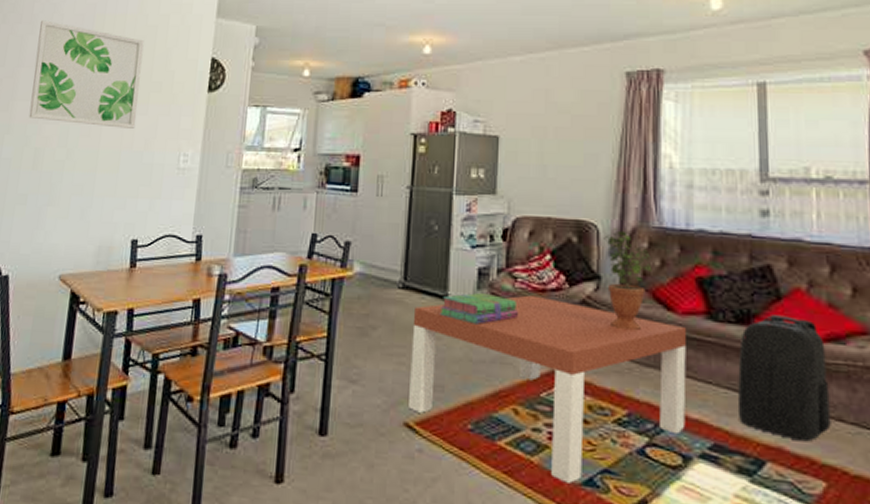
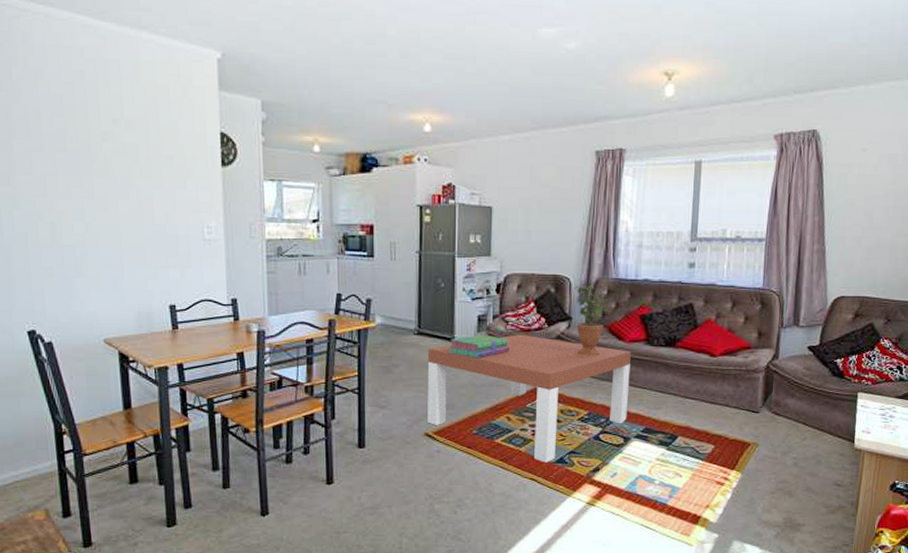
wall art: present [29,20,144,128] -> none [23,88,153,202]
backpack: present [738,315,831,442] -> none [663,339,723,421]

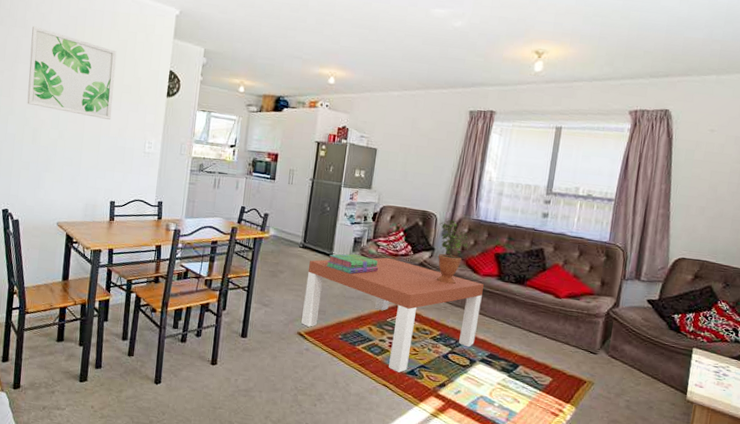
wall art: none [23,88,153,202] -> present [27,26,117,120]

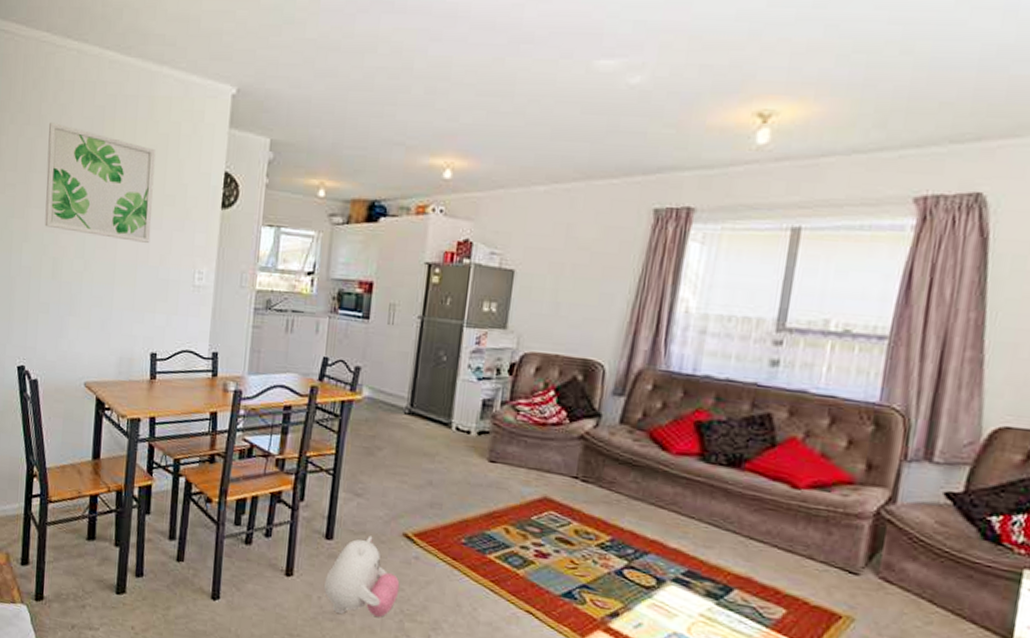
plush toy: none [239,334,295,393] -> present [323,535,400,617]
coffee table: present [301,257,485,373] -> none [408,427,679,594]
stack of books: present [326,253,379,274] -> none [442,422,519,452]
potted plant: present [437,218,469,285] -> none [605,369,655,467]

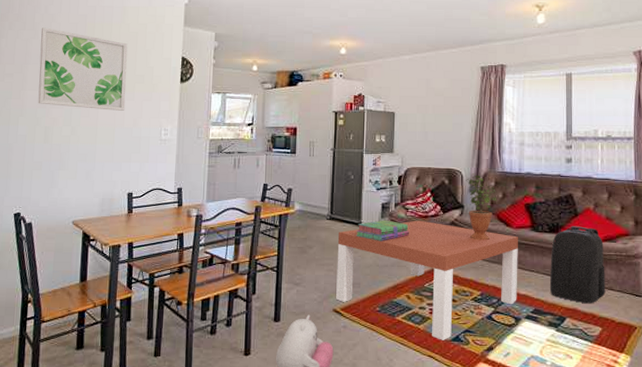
coffee table: none [408,427,679,594] -> present [336,220,519,340]
stack of books: none [442,422,519,452] -> present [356,220,410,241]
potted plant: none [605,369,655,467] -> present [466,173,497,241]
backpack: none [715,460,810,574] -> present [550,226,606,304]

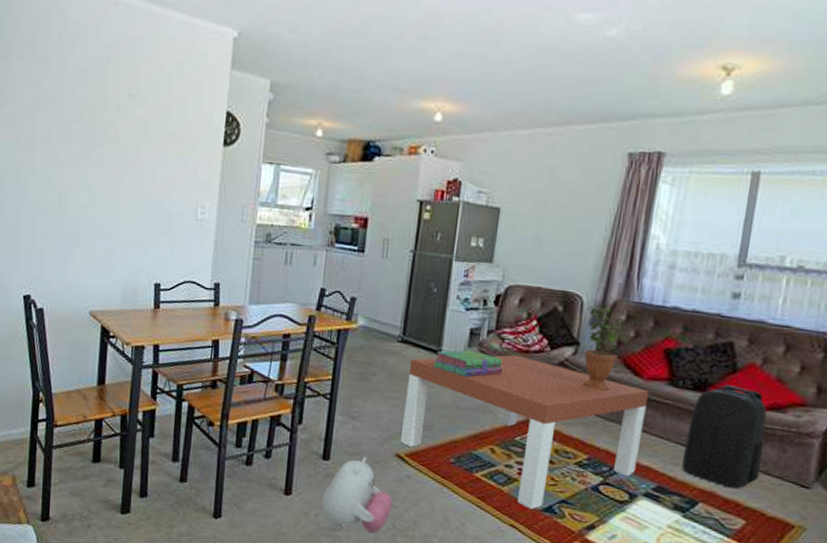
wall art: present [38,27,128,111] -> none [50,60,160,178]

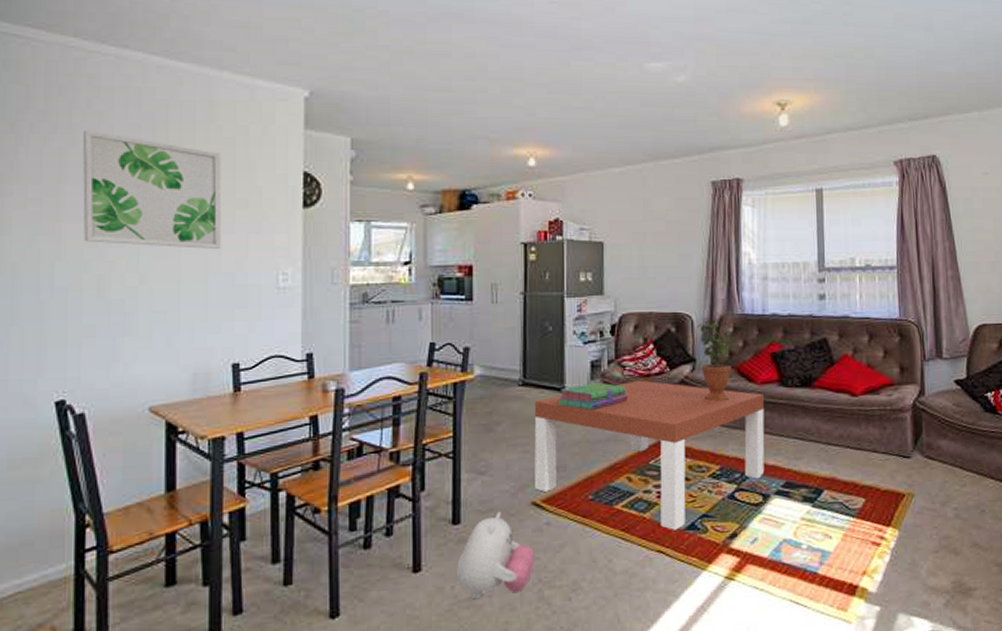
wall art: none [50,60,160,178] -> present [82,130,222,249]
backpack: present [682,385,767,489] -> none [803,377,869,471]

